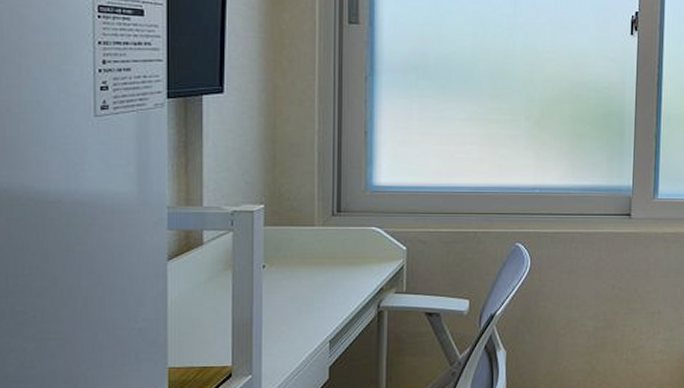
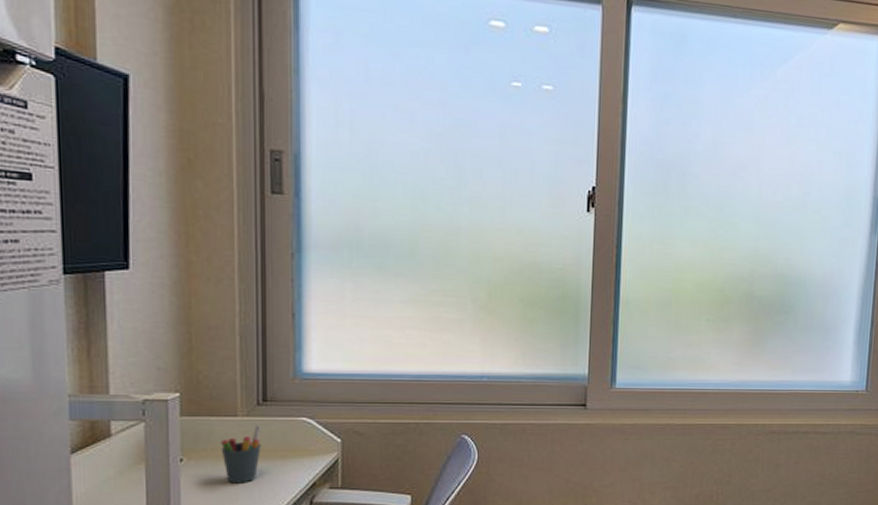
pen holder: none [299,234,335,288] -> present [221,425,261,484]

